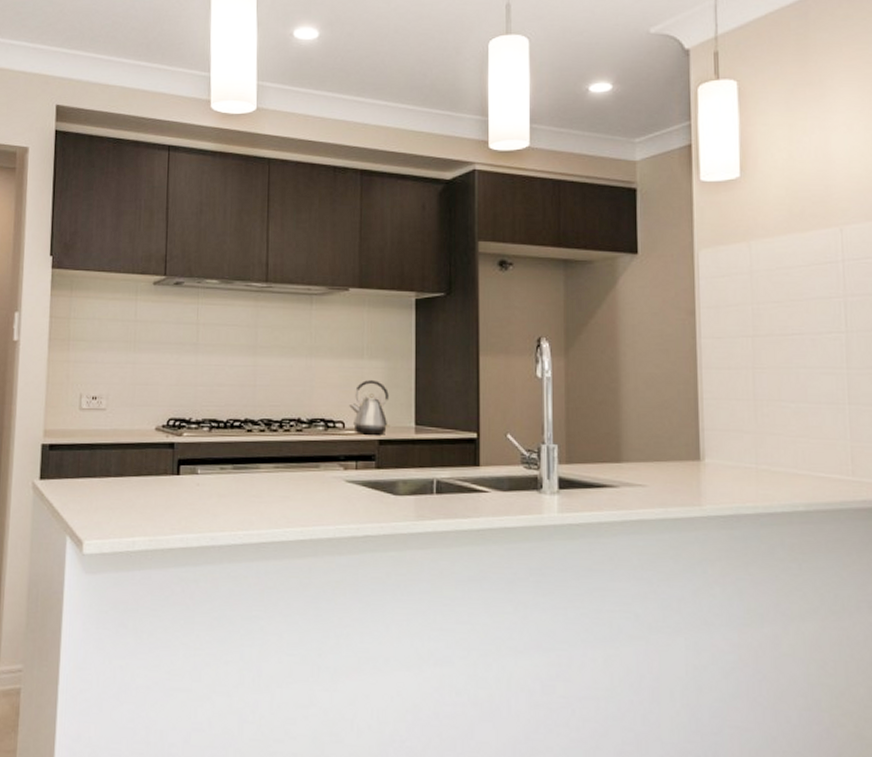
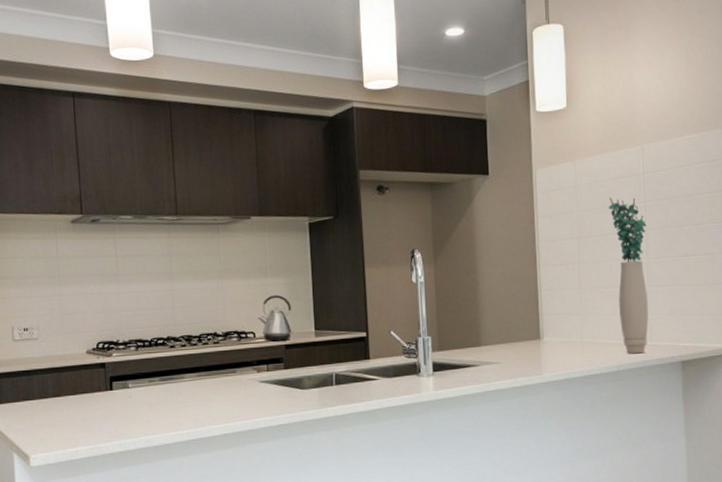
vase: none [795,288,851,491] -> present [609,197,649,354]

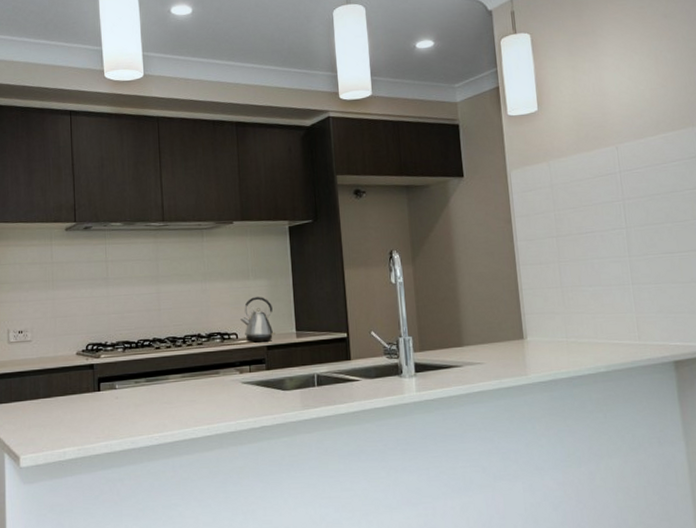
vase: present [609,197,649,354] -> none [586,196,636,354]

